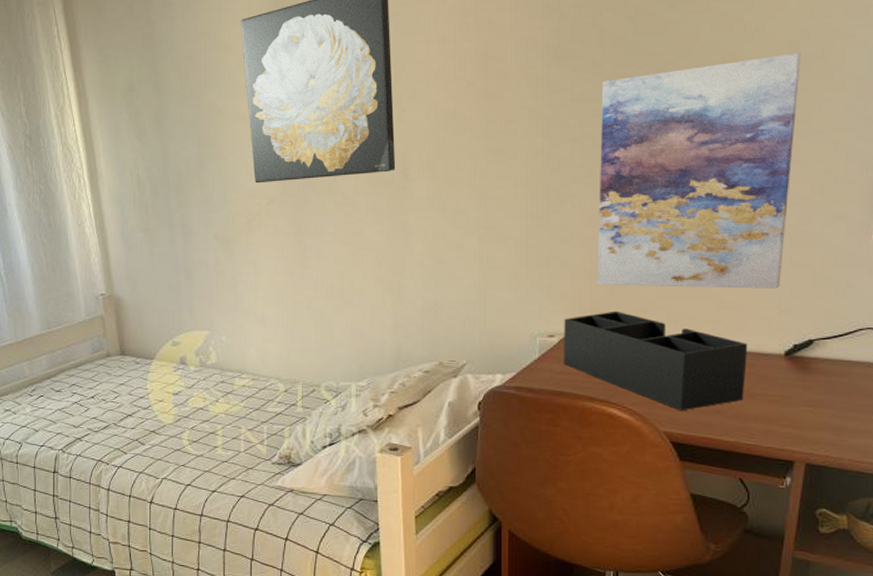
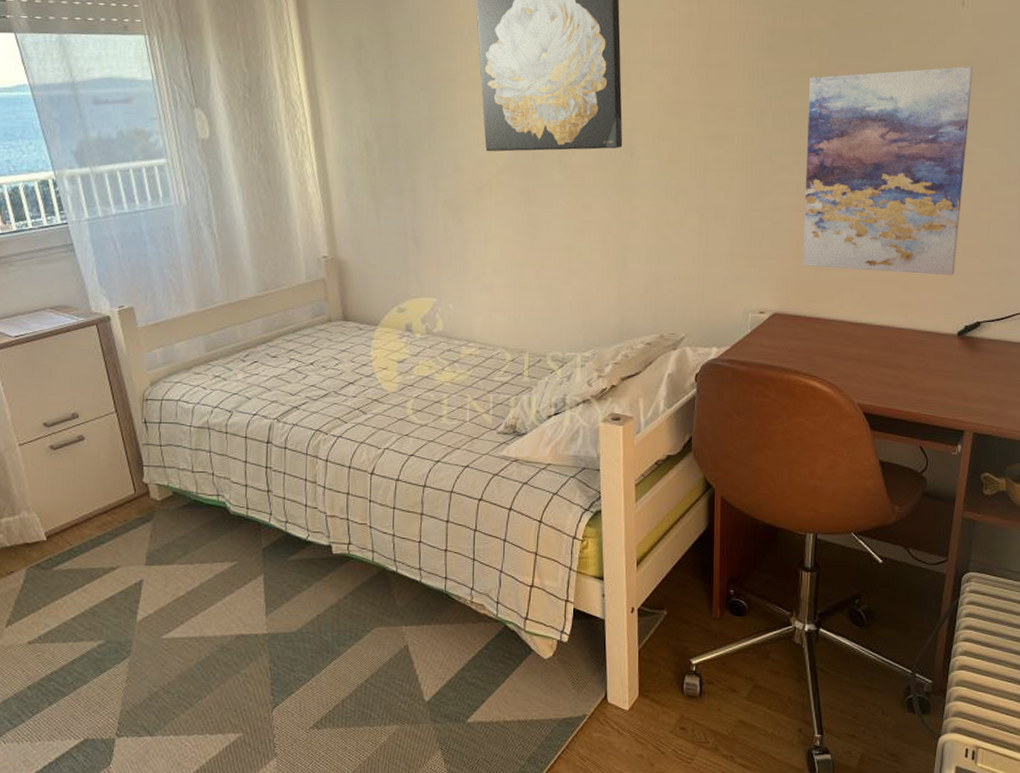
desk organizer: present [563,311,748,411] -> none [771,290,928,385]

